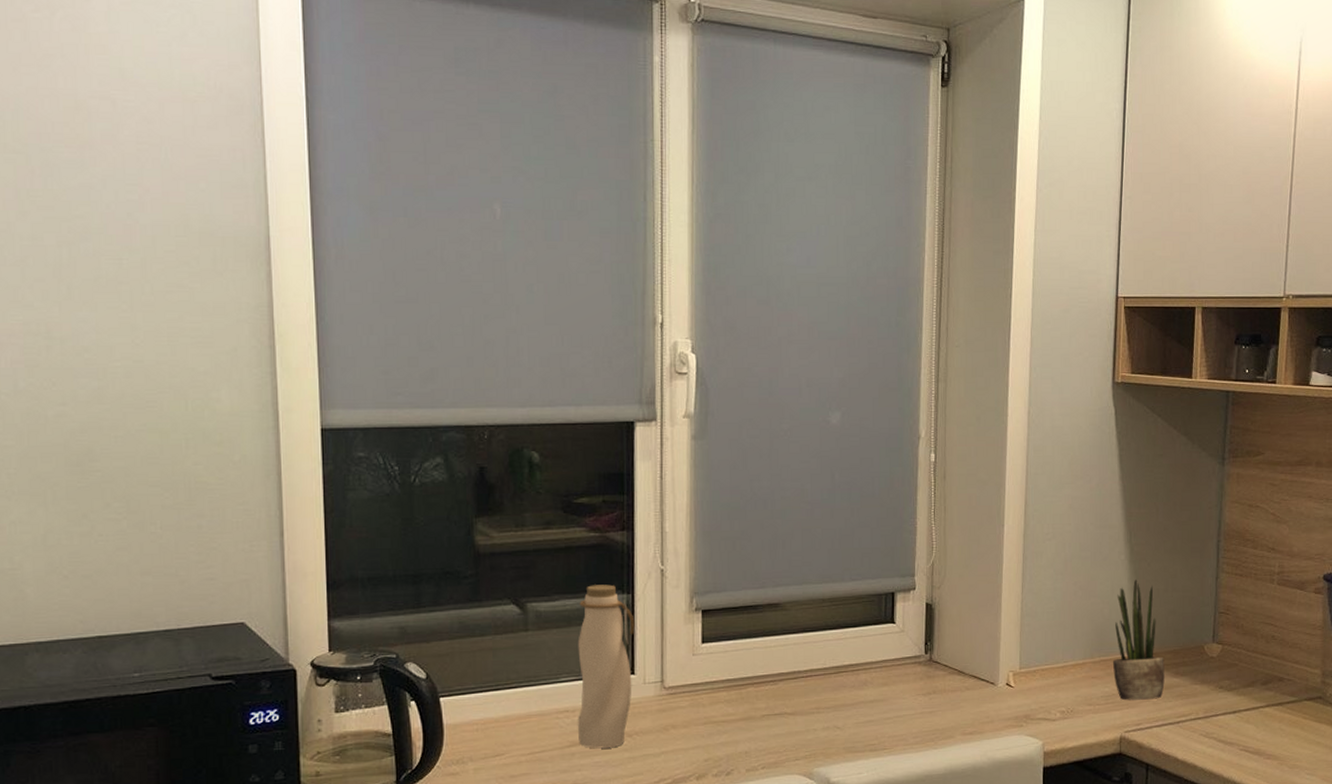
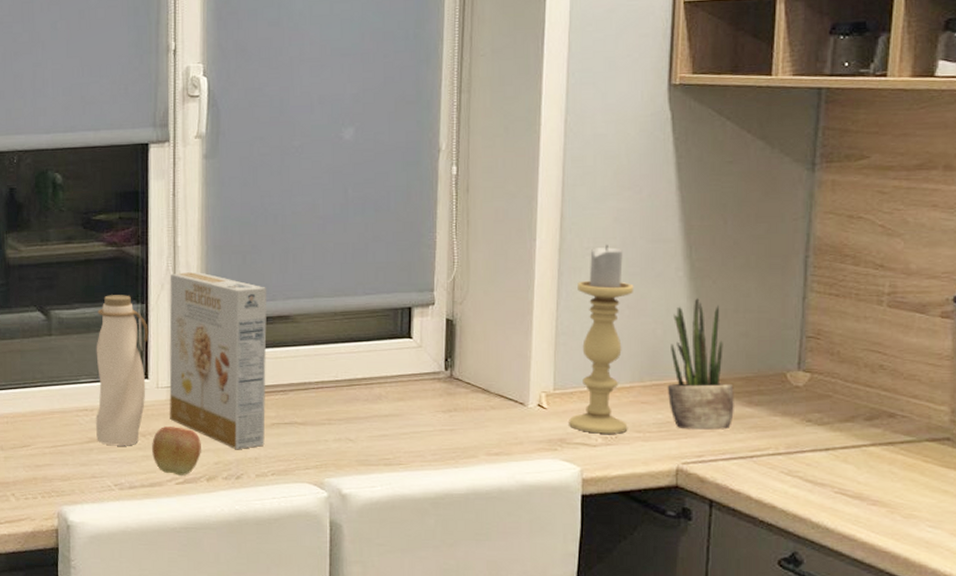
apple: none [639,724,691,776] -> present [152,427,201,476]
cereal box: none [657,559,757,744] -> present [169,272,267,449]
candle holder: none [1032,531,1086,709] -> present [569,245,634,434]

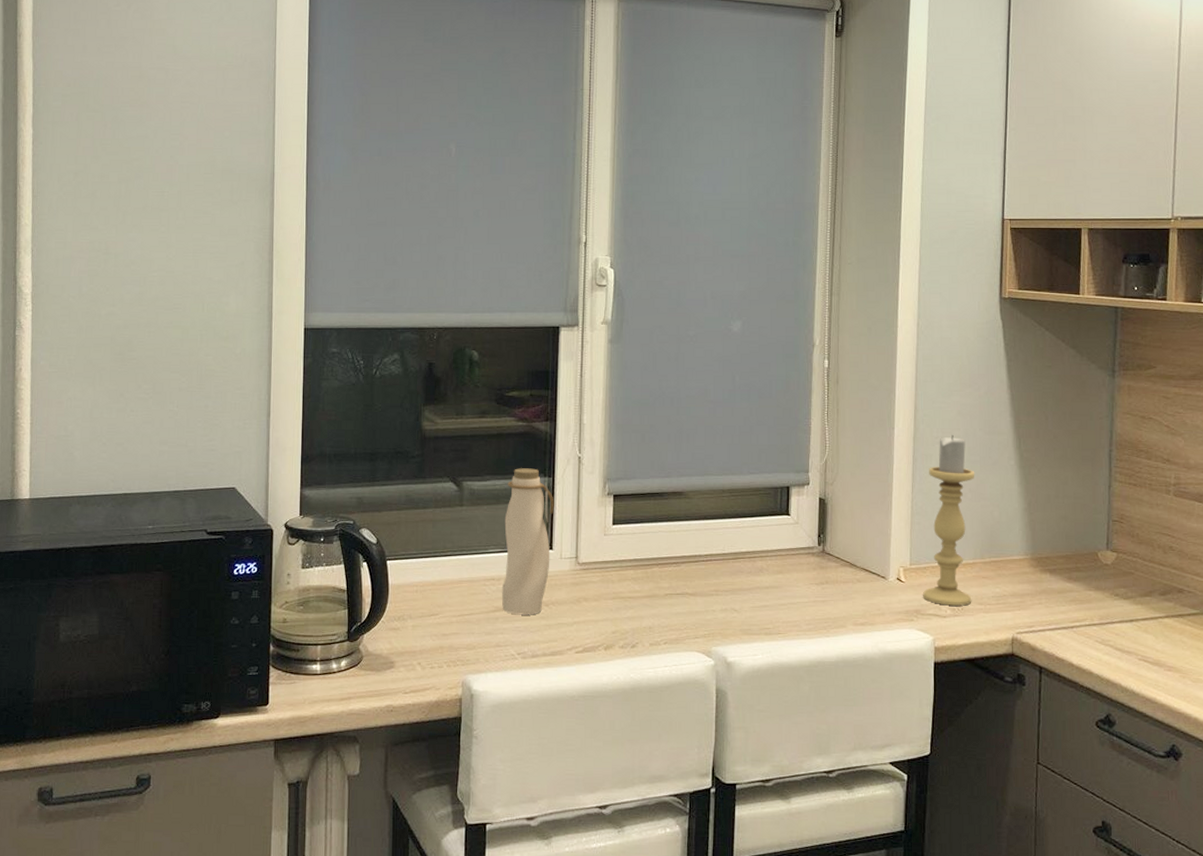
apple: present [152,427,201,476] -> none [554,596,600,644]
cereal box: present [169,272,267,449] -> none [572,449,663,619]
potted plant: present [667,298,734,430] -> none [1003,484,1057,603]

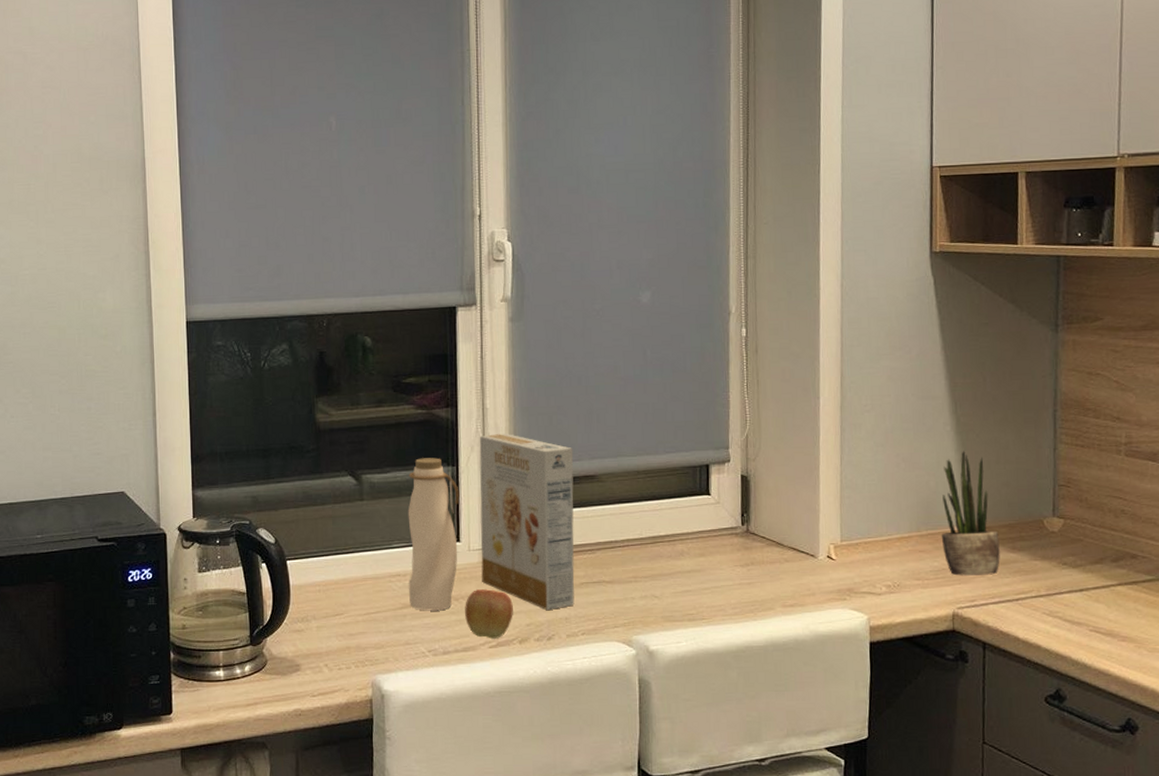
apple: none [554,596,600,644] -> present [465,589,513,639]
cereal box: none [572,449,663,619] -> present [479,434,575,610]
candle holder: present [923,435,975,606] -> none [855,402,909,583]
potted plant: none [1003,484,1057,603] -> present [941,451,1000,576]

